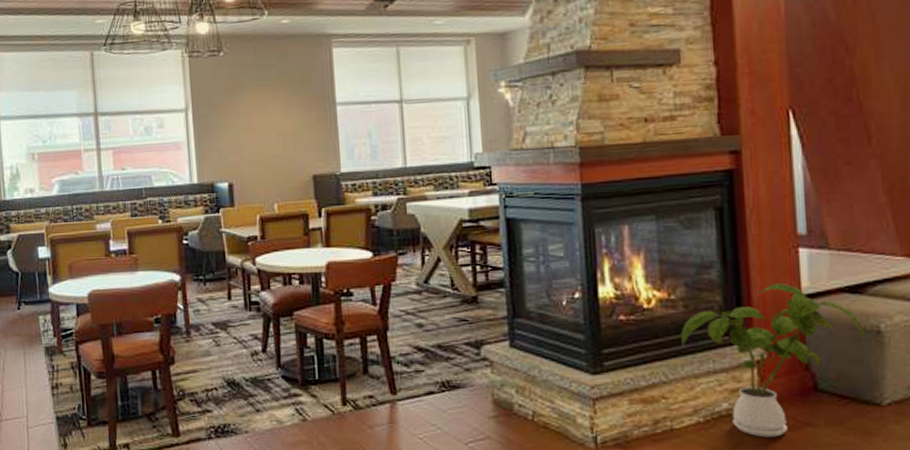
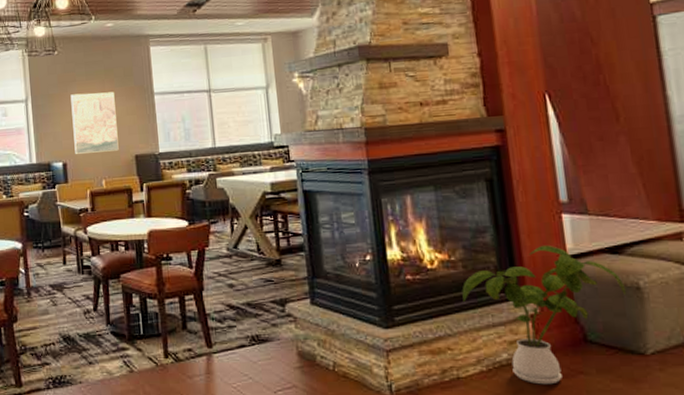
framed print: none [238,101,294,173] -> present [70,91,119,154]

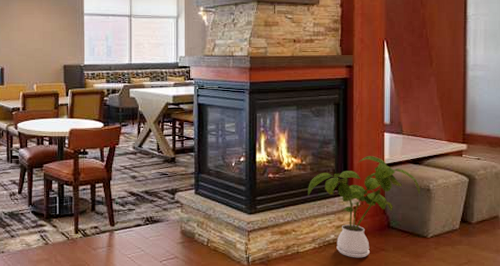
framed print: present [70,91,119,154] -> none [11,8,50,61]

